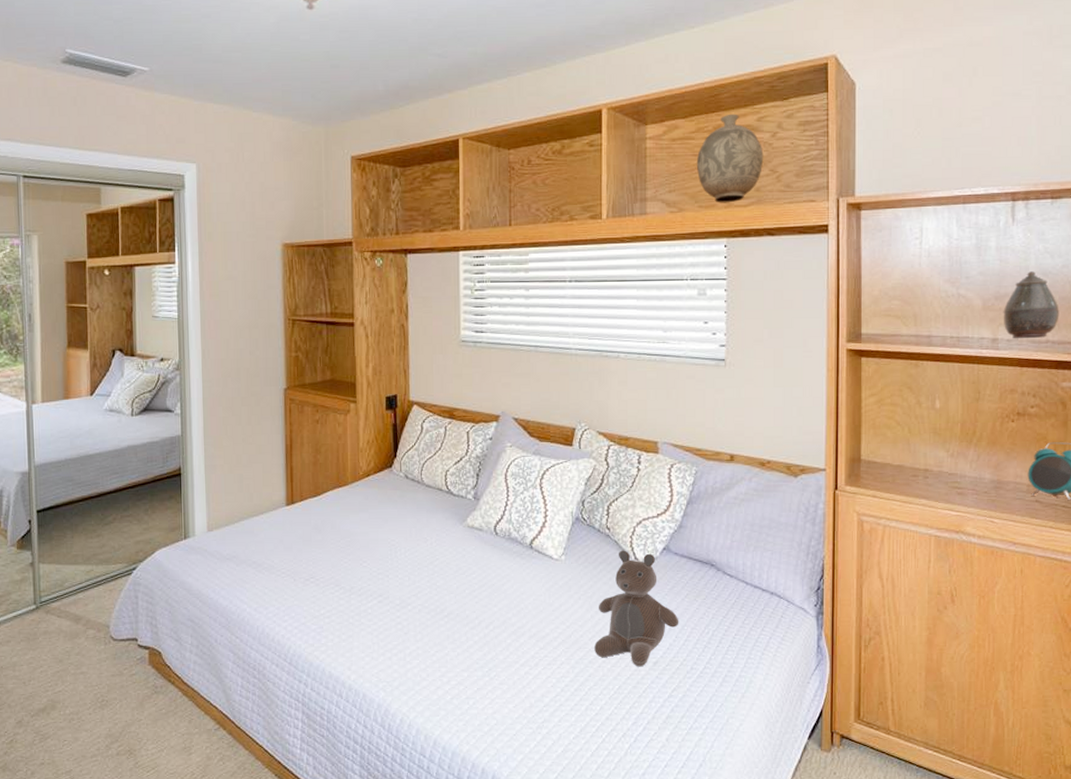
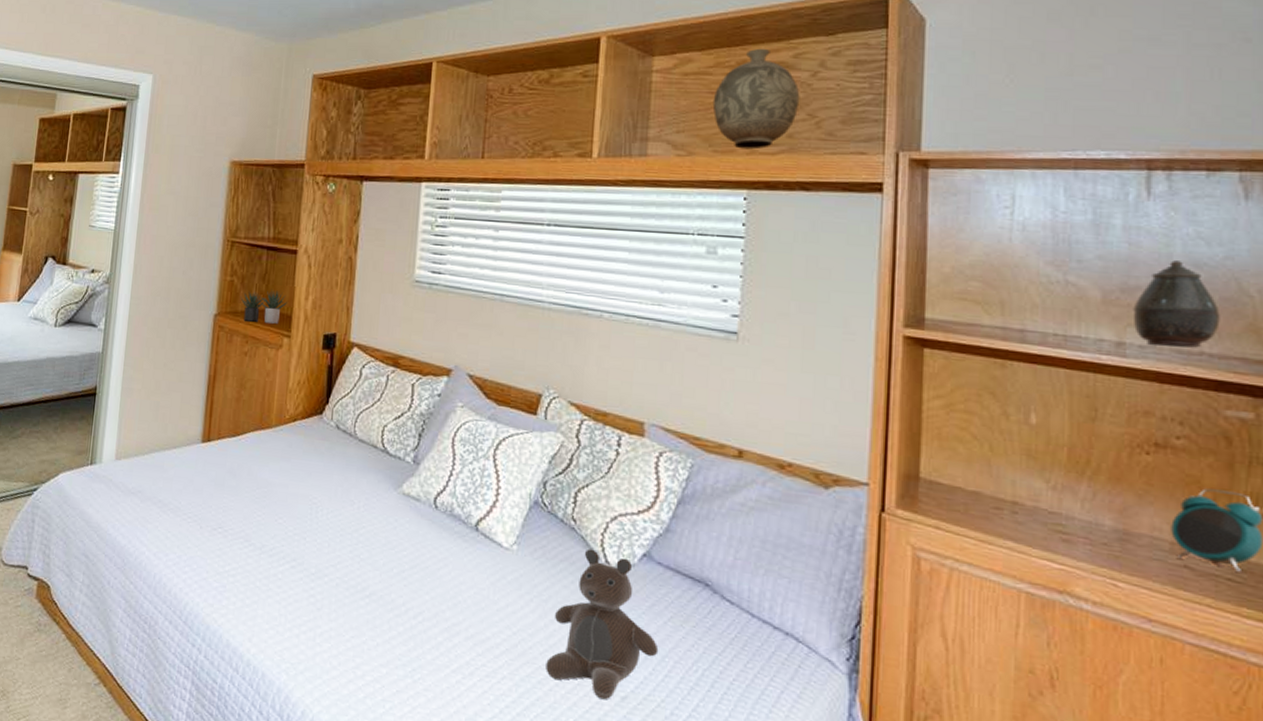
succulent plant: none [307,360,350,393] -> present [240,289,287,325]

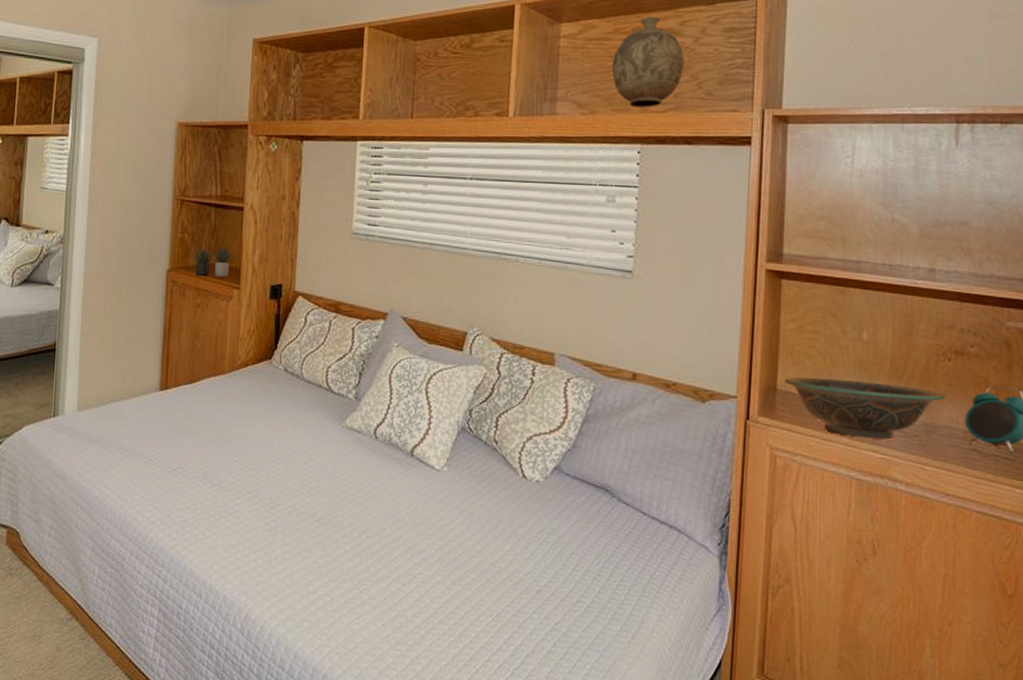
stuffed animal: present [546,548,659,700] -> none [473,466,568,595]
decorative bowl: none [930,464,1144,547] -> present [785,376,946,440]
decorative jar: present [1132,260,1220,348] -> none [942,199,1006,272]

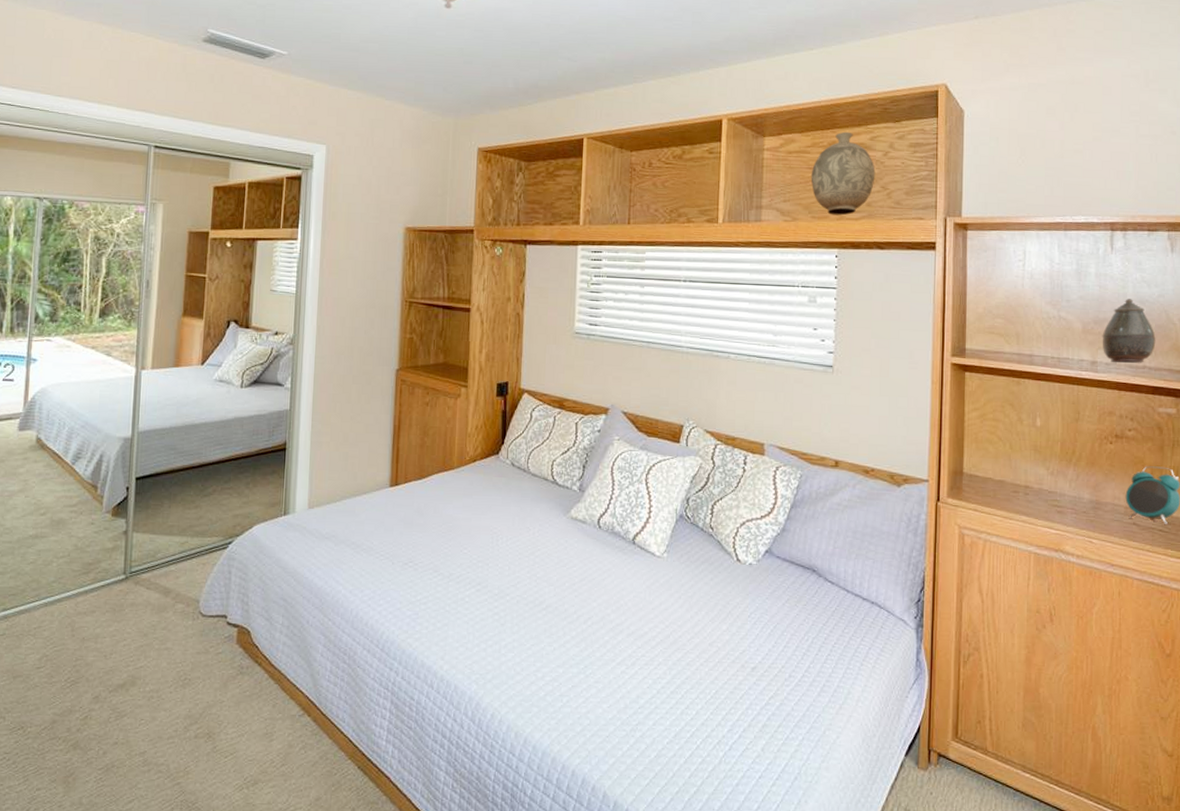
succulent plant: present [191,244,236,278] -> none [420,344,463,377]
decorative bowl: present [785,376,946,440] -> none [970,461,1109,517]
decorative jar: none [942,199,1006,272] -> present [1102,299,1156,364]

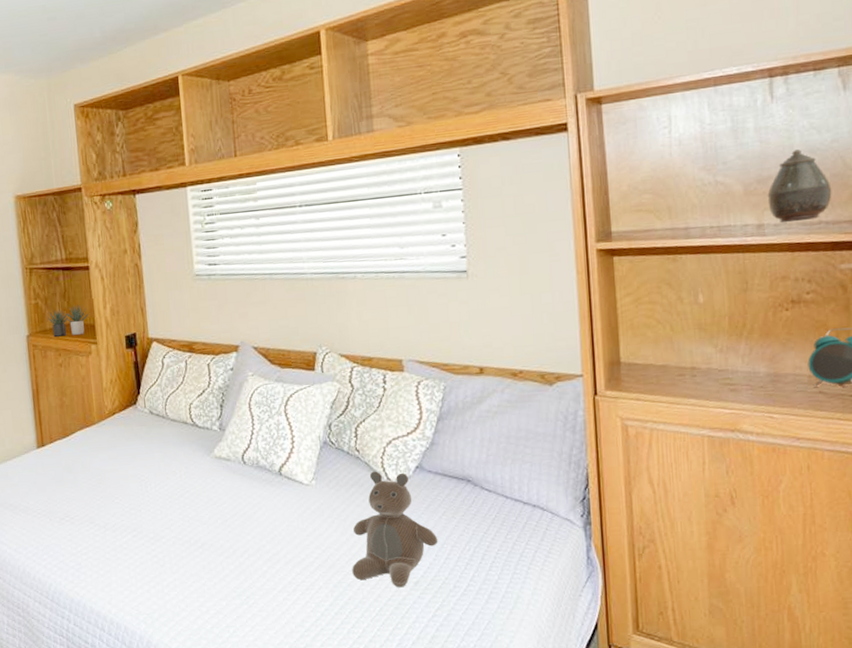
succulent plant: none [420,344,463,377] -> present [47,304,89,338]
stuffed animal: none [693,550,779,672] -> present [352,471,438,588]
decorative vase: present [810,131,876,216] -> none [421,19,493,113]

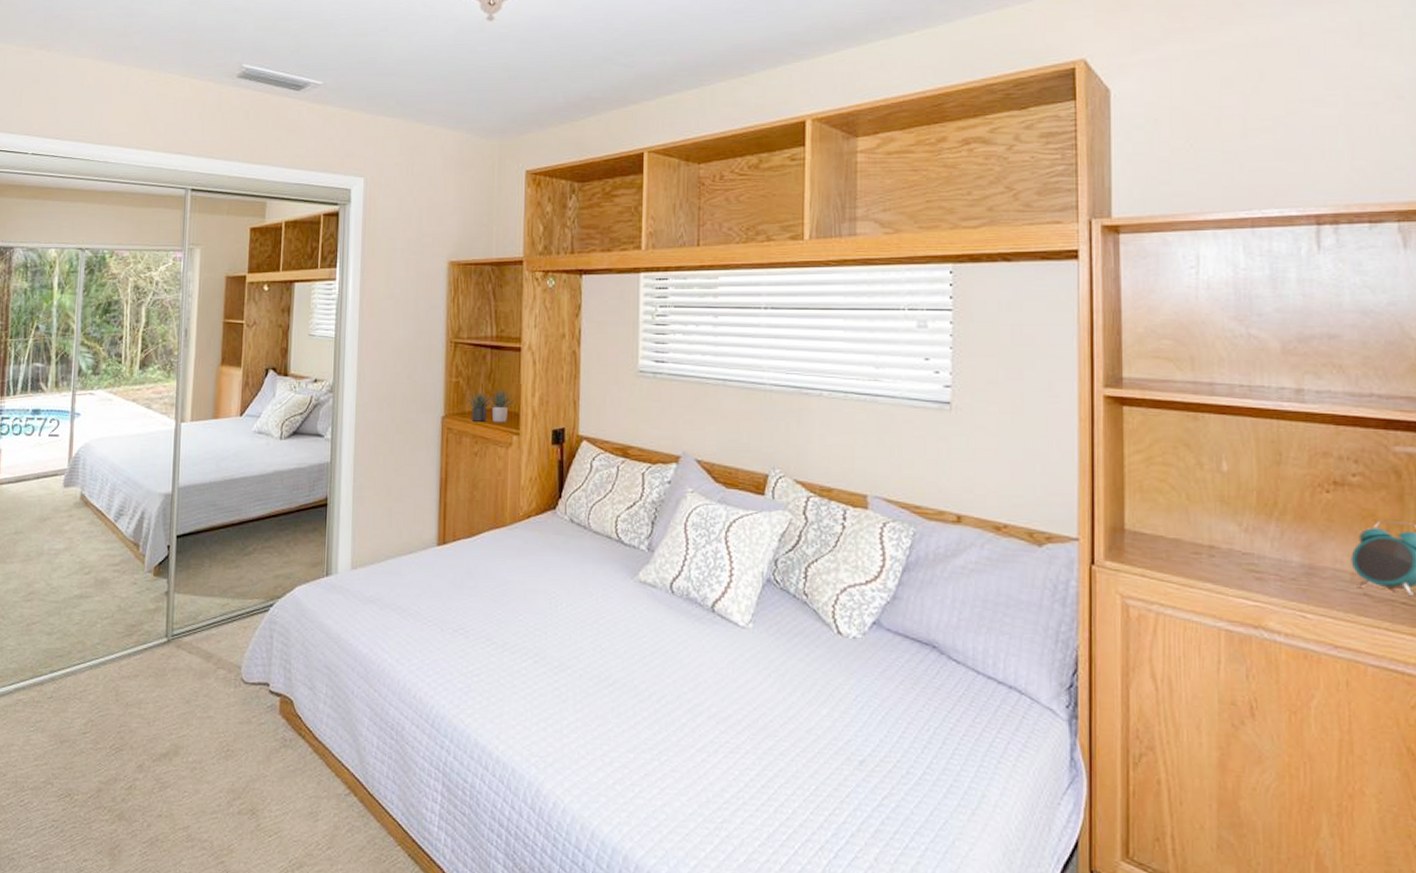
stuffed animal: present [352,471,438,588] -> none [786,621,892,765]
decorative jar: present [767,149,832,224] -> none [1309,309,1387,391]

